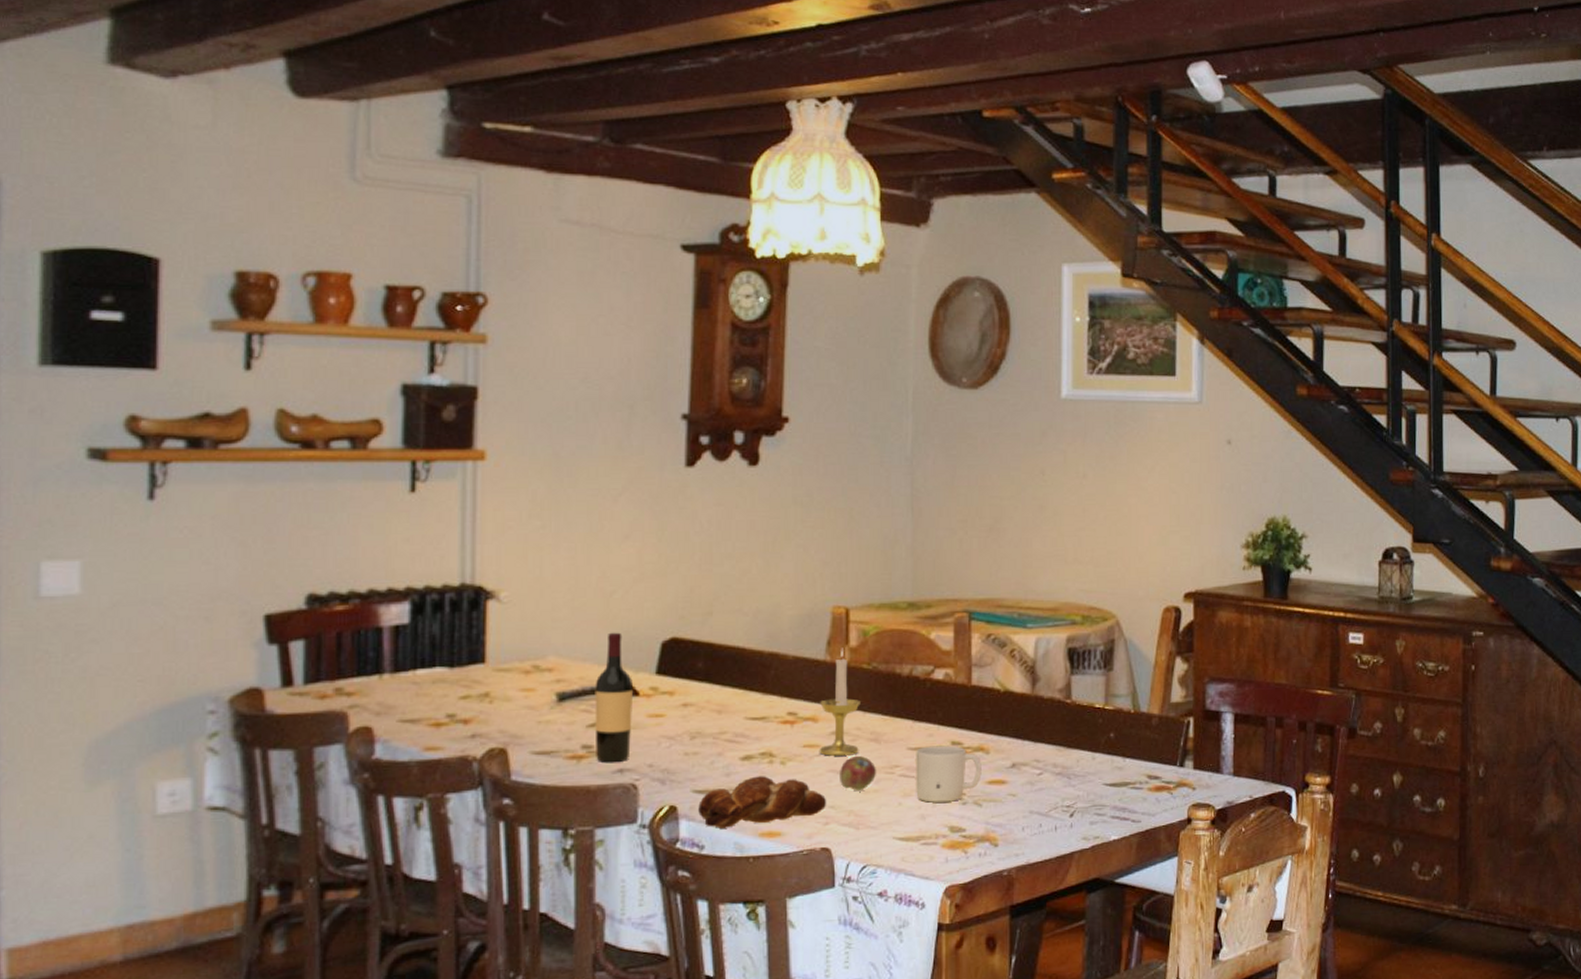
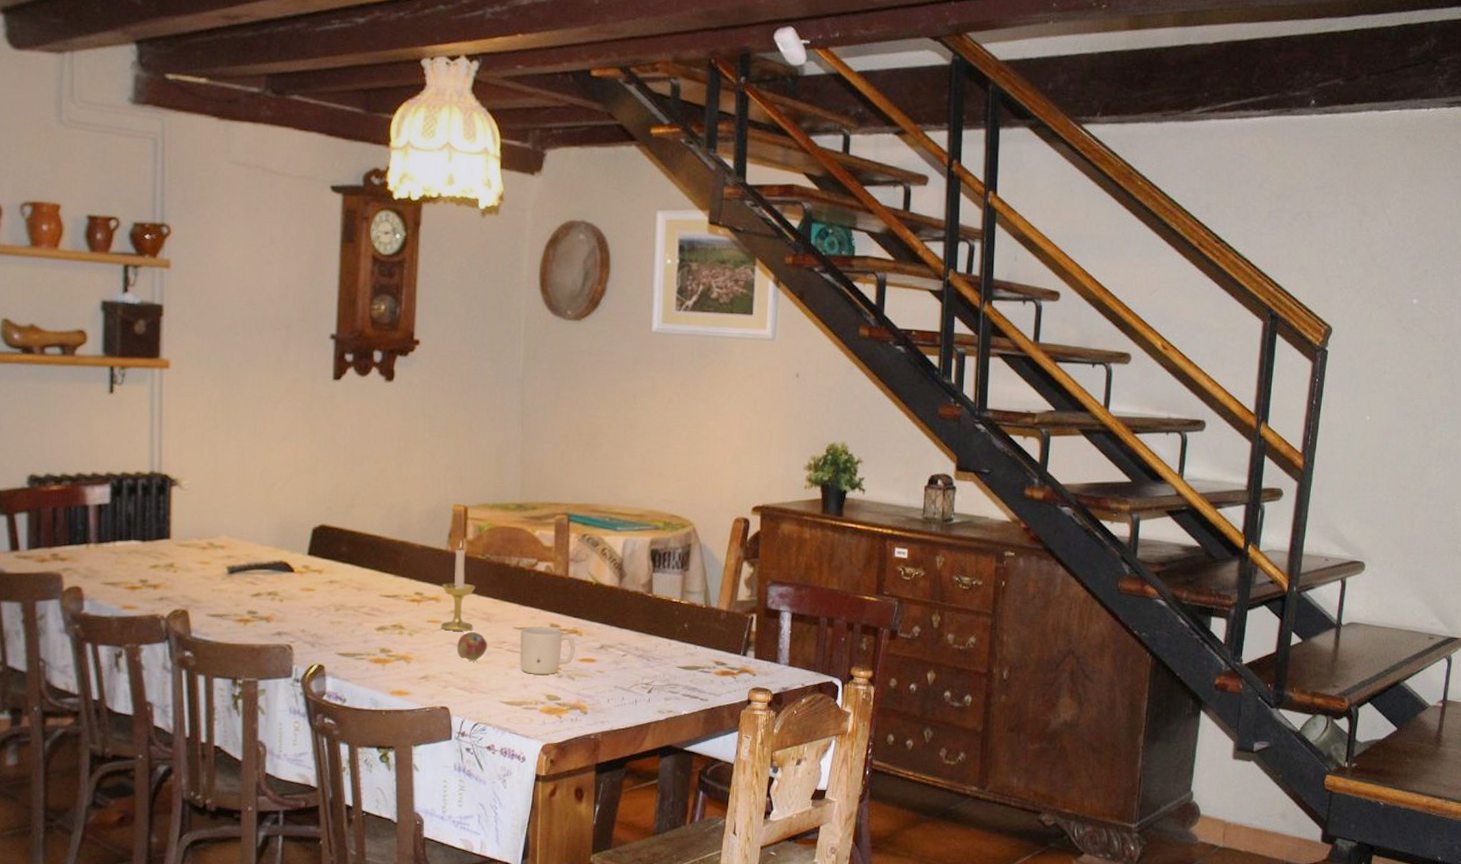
wine bottle: present [595,632,634,762] -> none [258,518,290,626]
bread loaf: present [698,776,827,828] -> none [341,644,447,686]

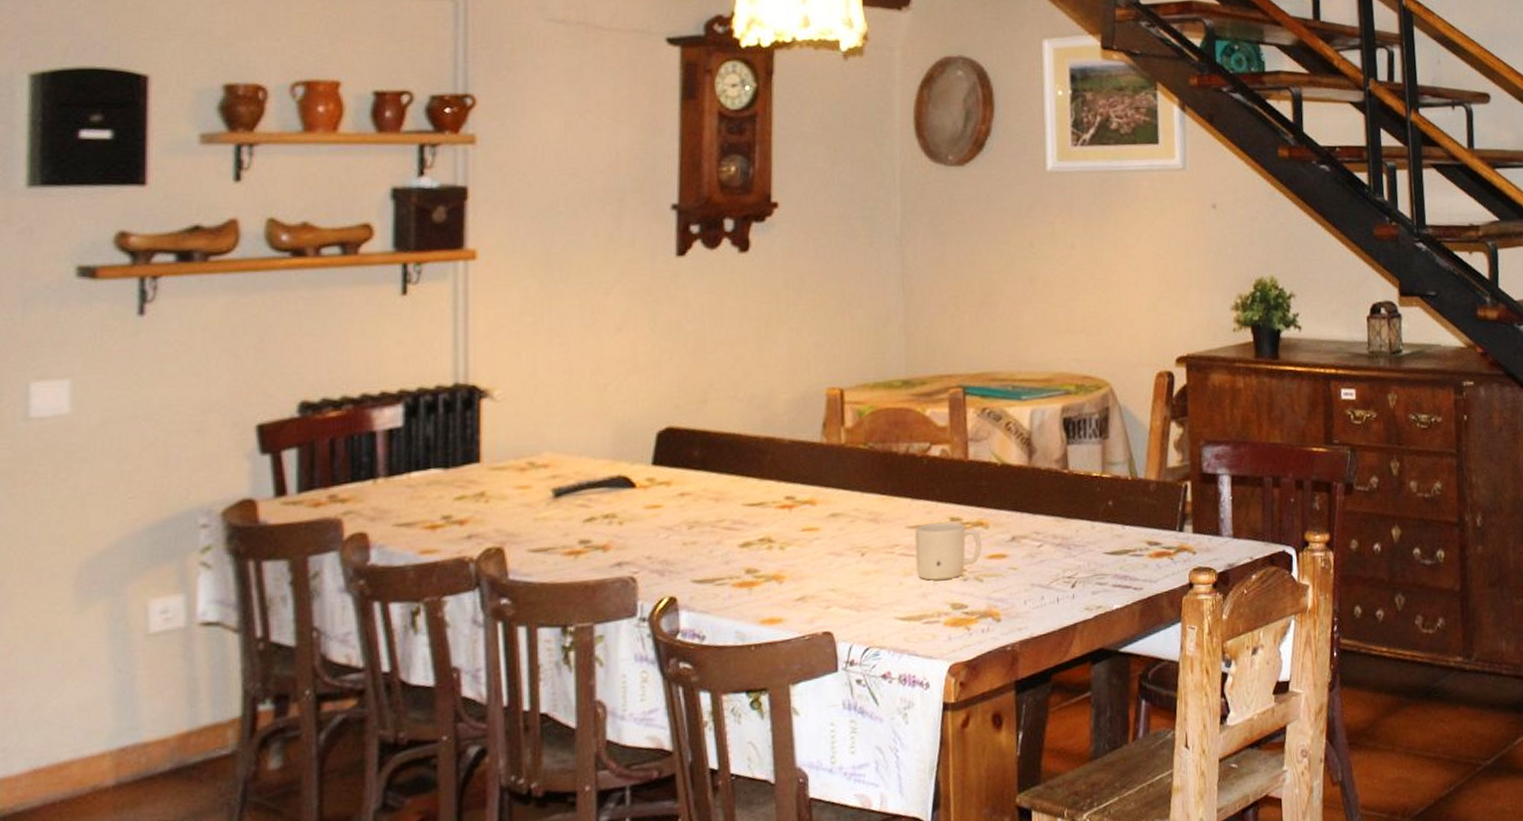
candlestick: present [440,540,475,631] -> none [817,429,858,539]
fruit: present [457,631,488,661] -> none [839,536,877,572]

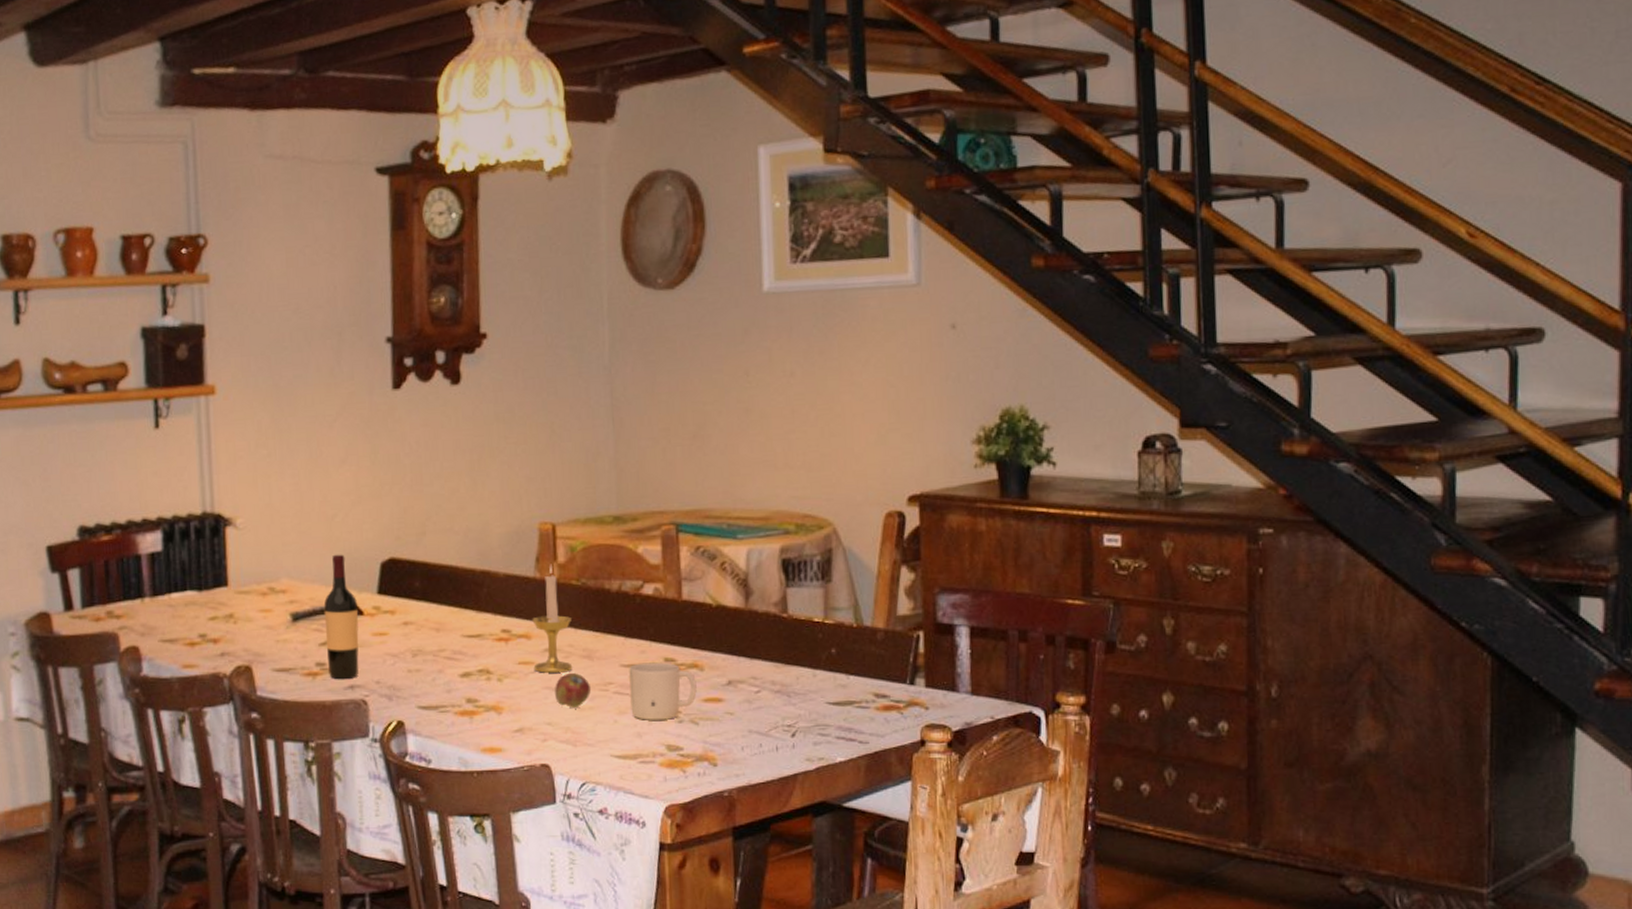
wine bottle: none [591,424,630,557] -> present [323,554,359,679]
candlestick: none [817,429,858,539] -> present [532,564,573,673]
fruit: none [839,536,877,572] -> present [555,672,592,708]

